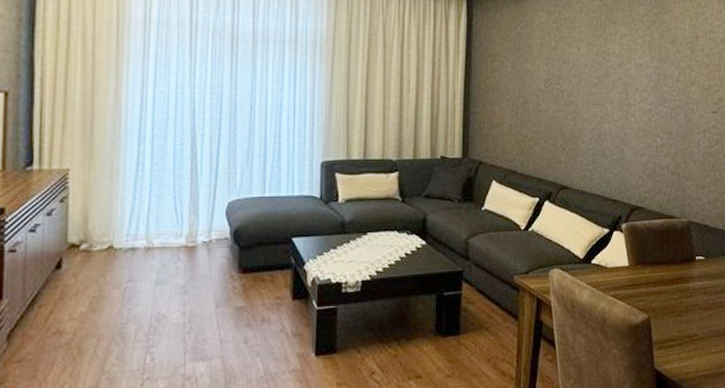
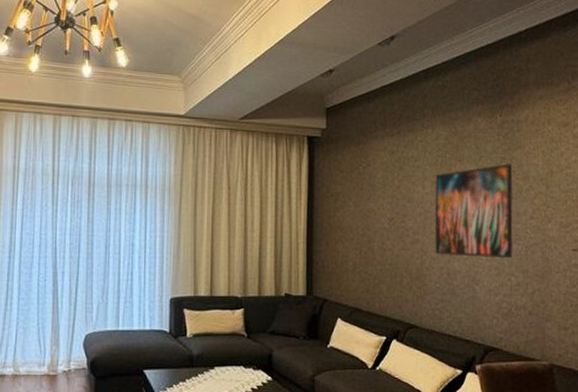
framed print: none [587,27,662,121] -> present [434,163,513,259]

